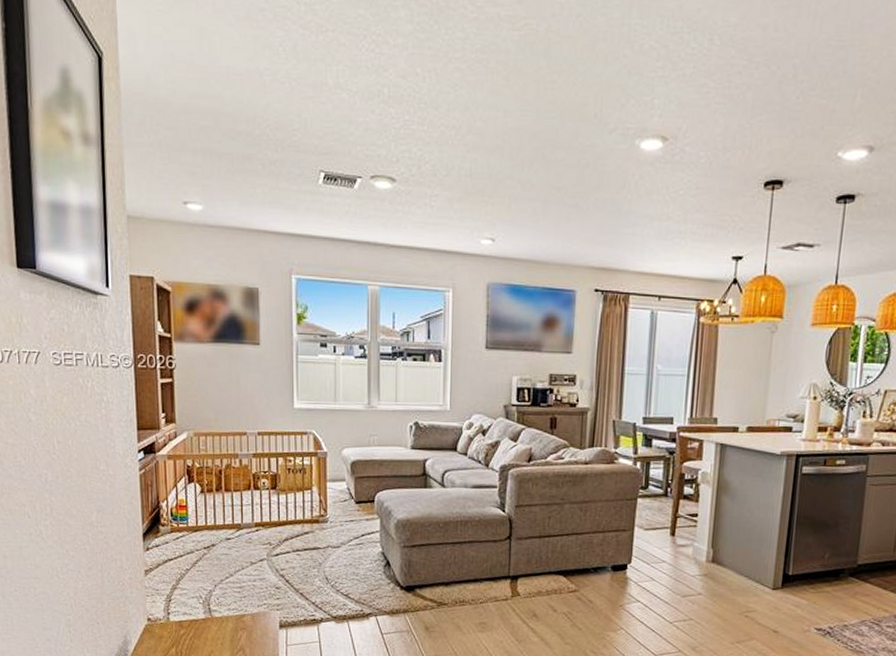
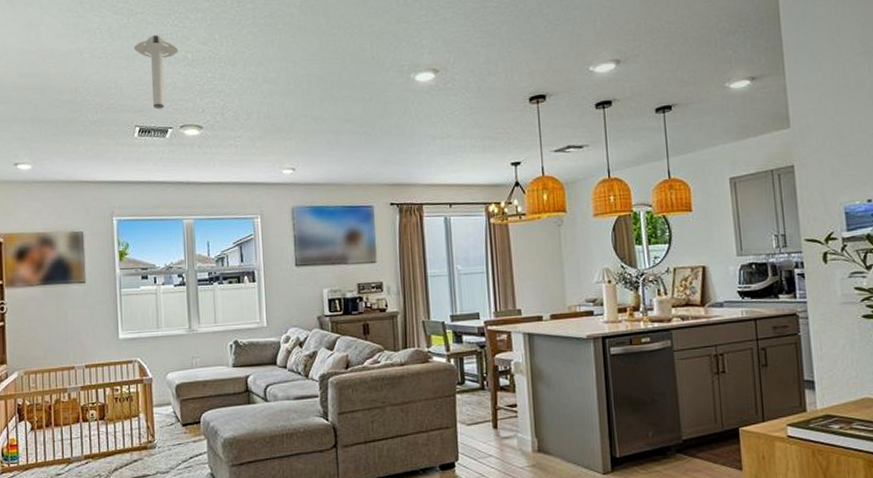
ceiling light: none [321,61,373,153] -> present [133,35,179,109]

